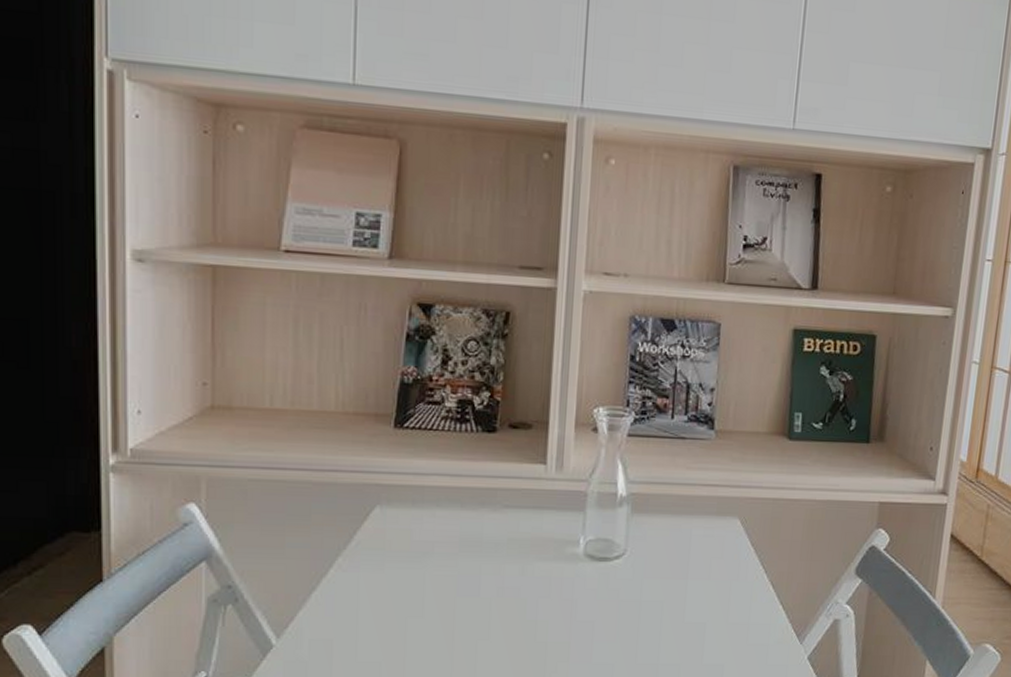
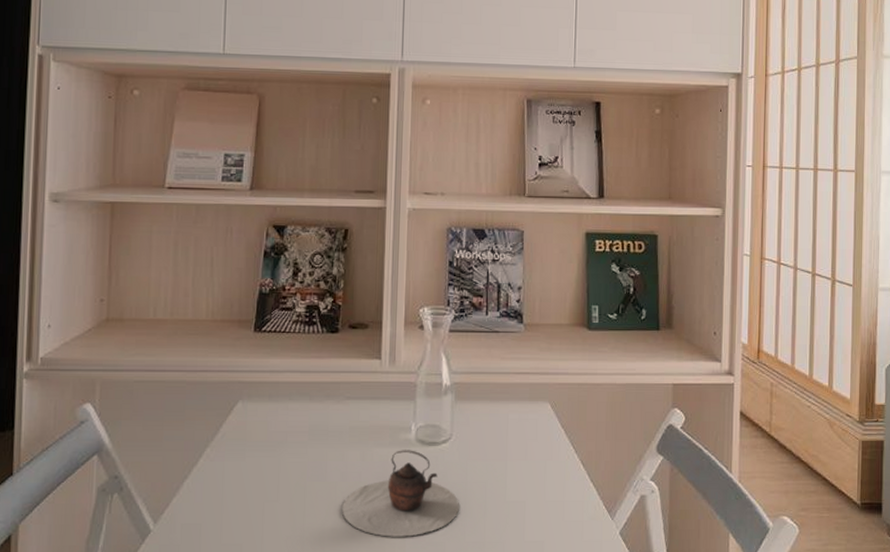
teapot: none [497,565,632,658] -> present [342,450,459,537]

